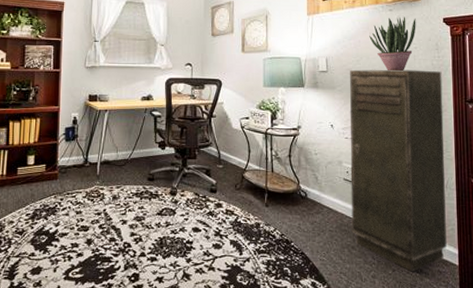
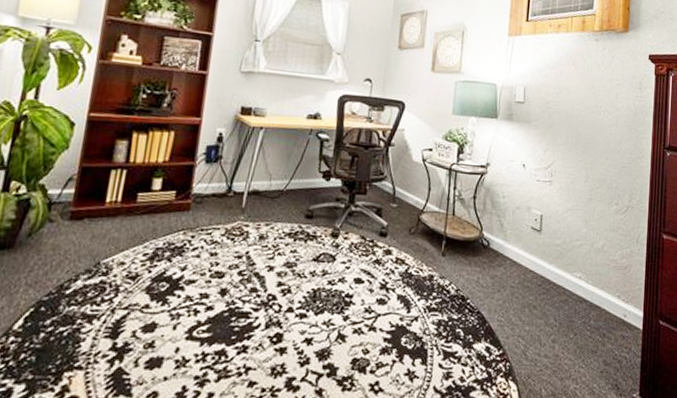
storage cabinet: present [350,69,448,272] -> none [534,103,643,337]
potted plant: present [369,16,416,71] -> none [572,48,622,109]

